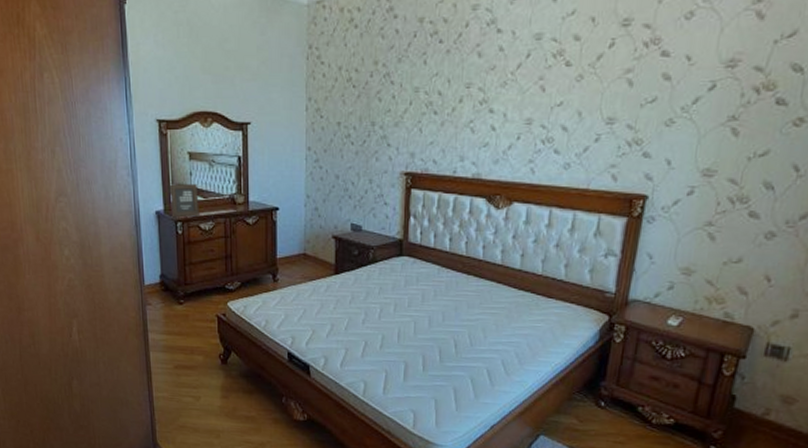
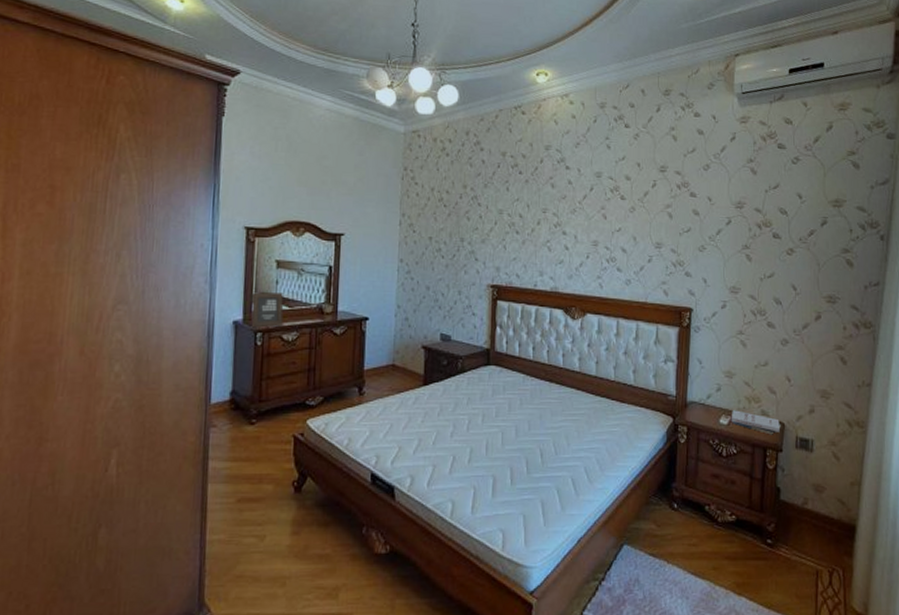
books: none [682,311,749,340] -> present [731,410,781,435]

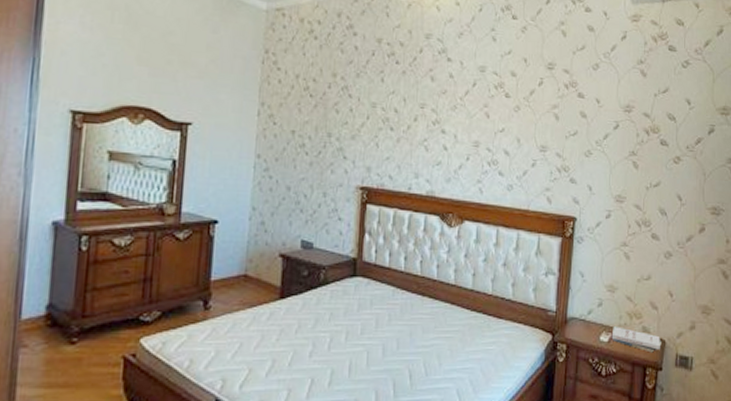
picture frame: present [251,292,284,328] -> none [75,188,116,230]

